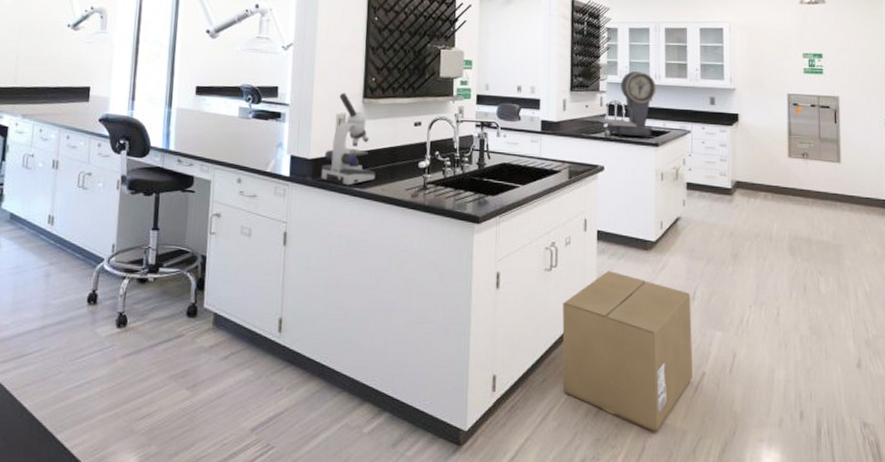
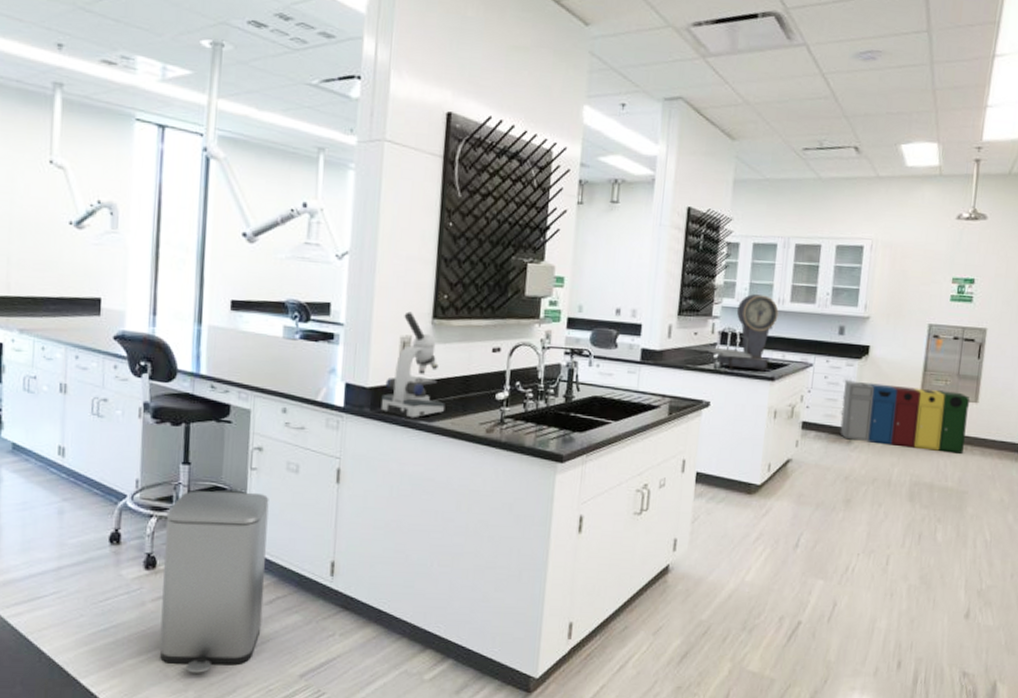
pedal bin: none [126,252,226,428] -> present [159,489,269,673]
box: present [562,271,693,432] -> none [645,516,794,680]
recycling bin: none [721,145,834,210] -> present [839,380,971,454]

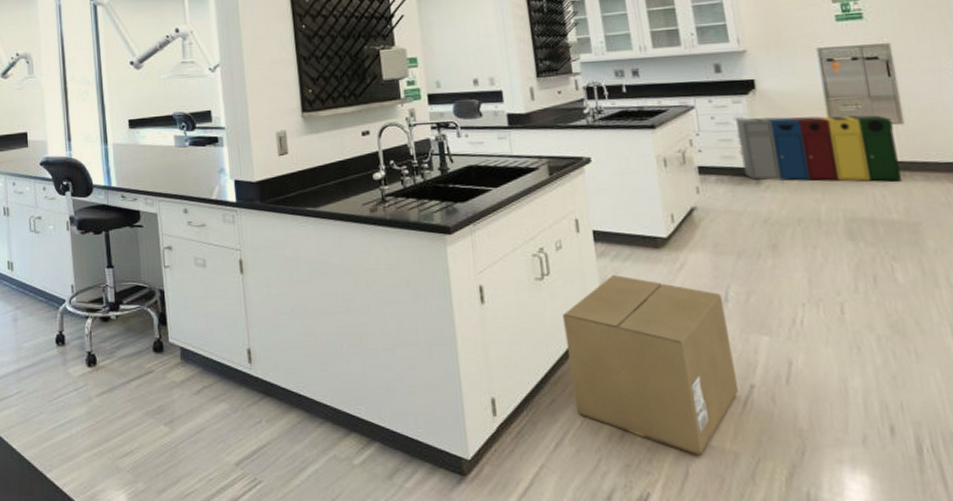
pedal bin: present [159,489,269,673] -> none [99,287,194,464]
microscope: present [380,311,446,419] -> none [268,109,328,206]
box: none [645,516,794,680] -> present [562,275,739,455]
scale: present [707,294,779,372] -> none [575,45,645,123]

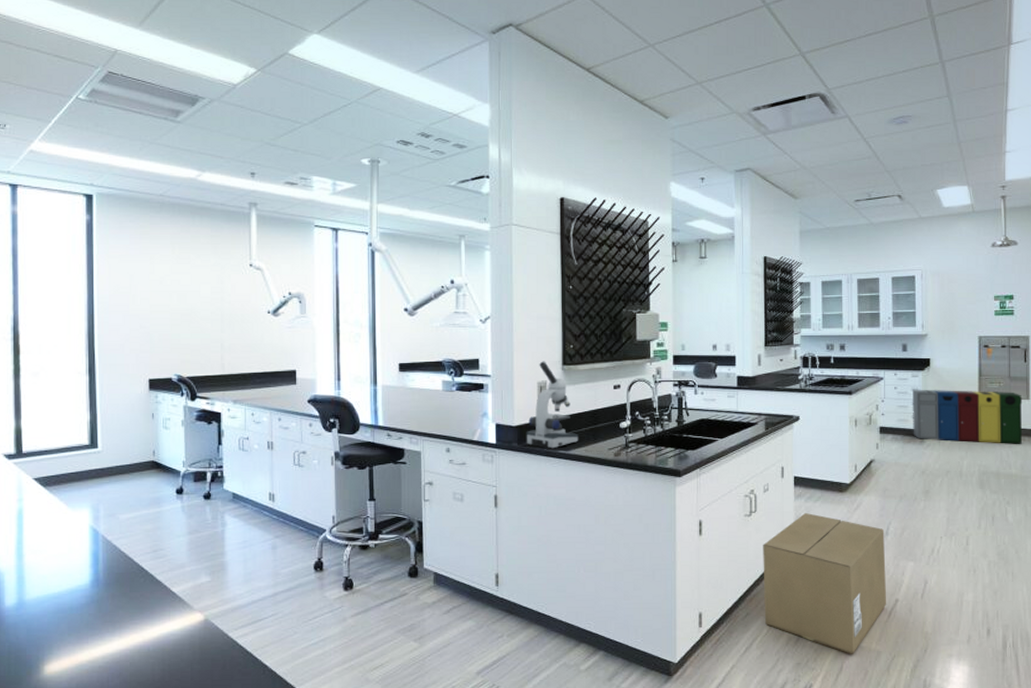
microscope: none [268,109,328,206] -> present [526,361,579,449]

